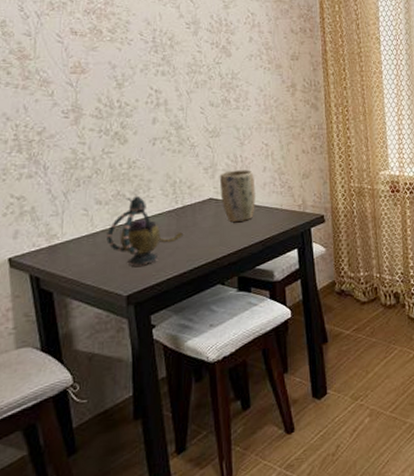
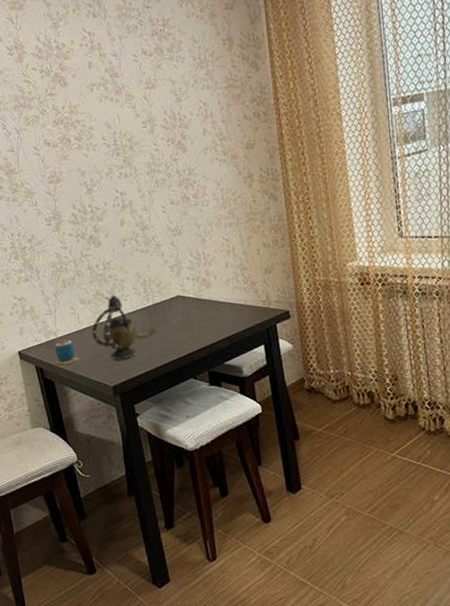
cup: none [56,234,88,274] -> present [53,331,79,365]
plant pot: present [219,170,255,222] -> none [184,266,220,318]

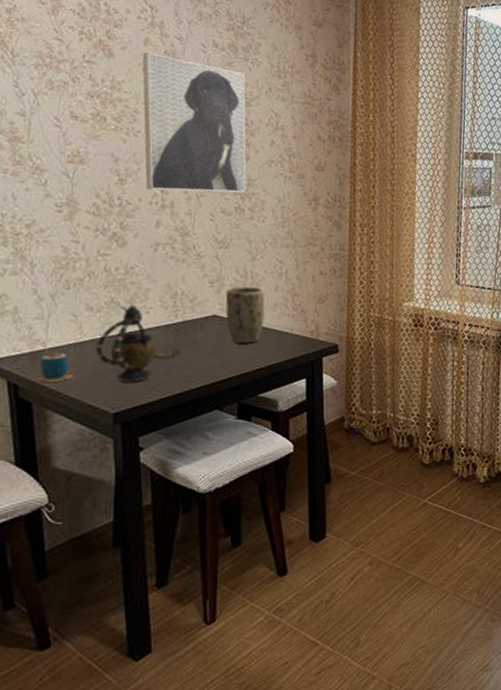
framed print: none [88,72,188,194] -> present [142,52,247,193]
plant pot: none [184,266,220,318] -> present [225,286,265,343]

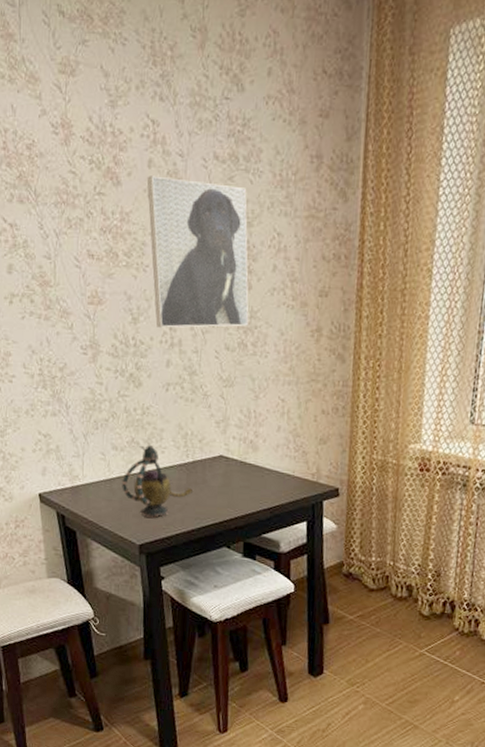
cup: present [37,340,73,383] -> none [79,476,106,515]
plant pot: present [225,286,265,343] -> none [230,426,268,484]

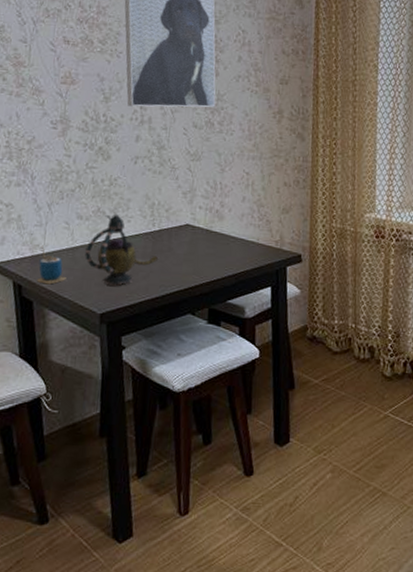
cup: none [79,476,106,515] -> present [37,245,66,285]

